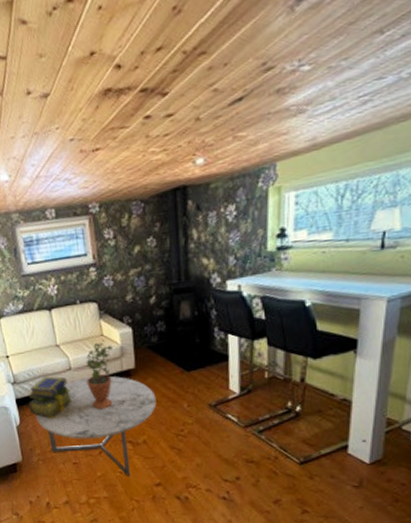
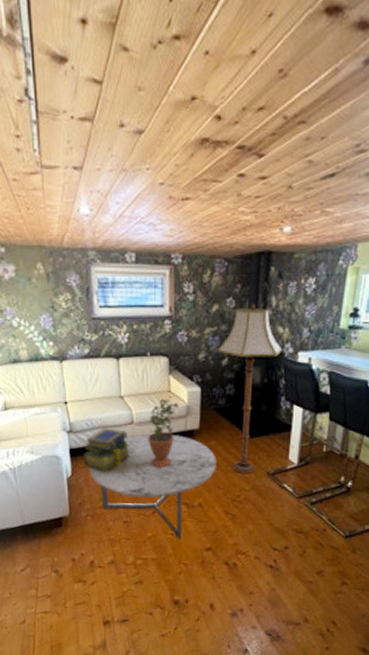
floor lamp: none [144,240,210,409] -> present [217,304,283,475]

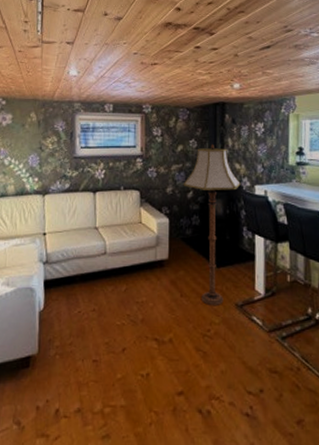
stack of books: present [83,428,130,474] -> none [56,259,103,307]
coffee table: present [90,433,217,539] -> none [62,264,186,381]
potted plant: present [148,397,179,468] -> none [120,227,149,300]

